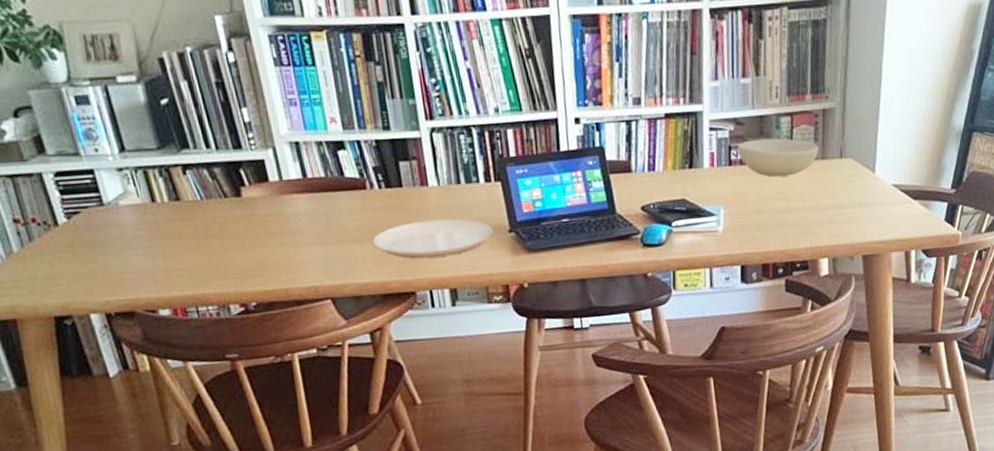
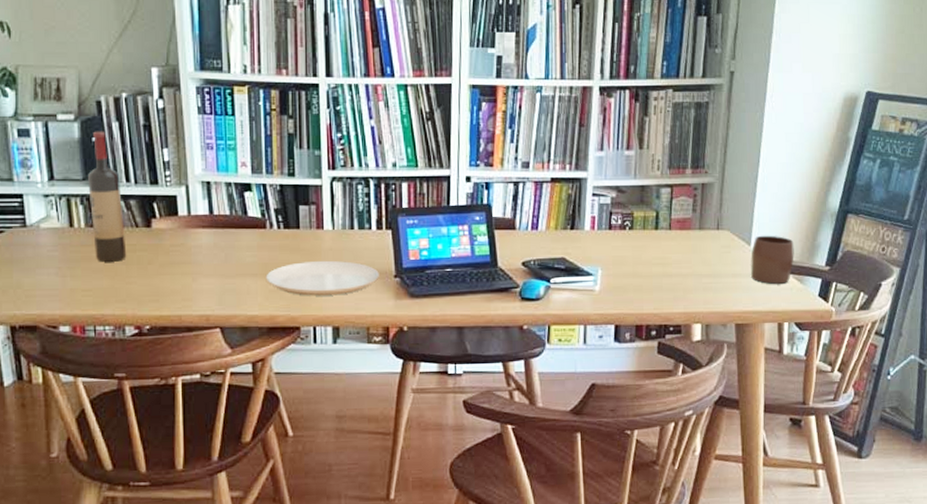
wine bottle: none [160,92,220,238] -> present [87,131,127,262]
bowl: present [737,138,819,177] -> none [618,207,697,243]
mug: none [875,160,920,212] -> present [751,235,794,284]

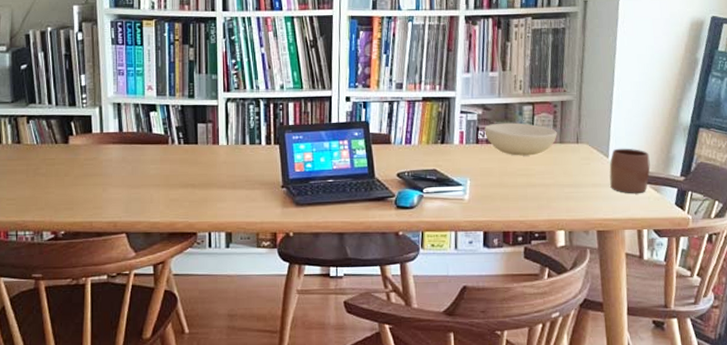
wine bottle: present [87,131,127,262] -> none [15,60,47,174]
plate: present [266,260,379,296] -> none [167,172,268,205]
bowl: none [618,207,697,243] -> present [484,122,557,156]

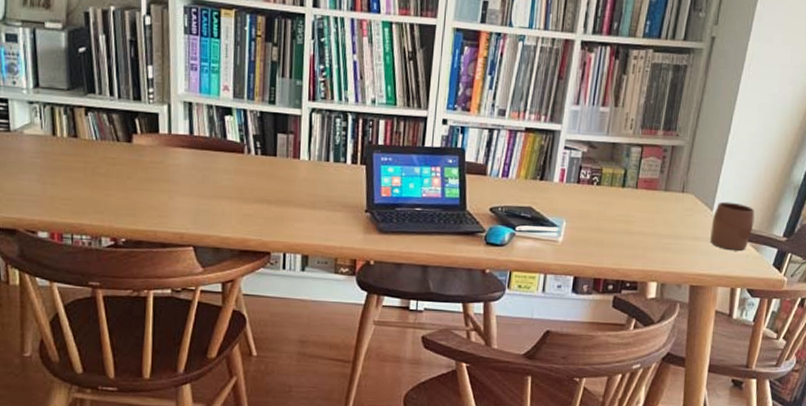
bowl: present [484,122,557,156] -> none [587,163,663,202]

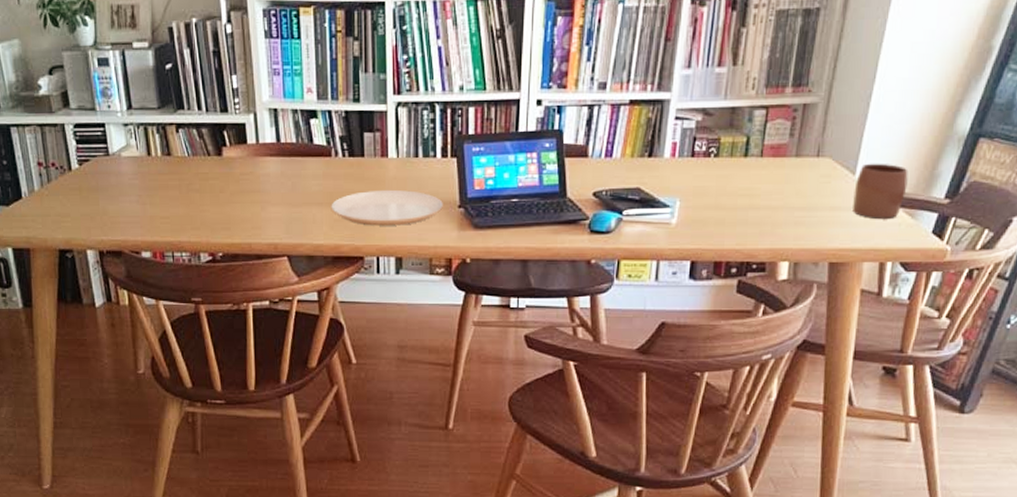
plate: none [240,189,351,225] -> present [331,189,443,226]

